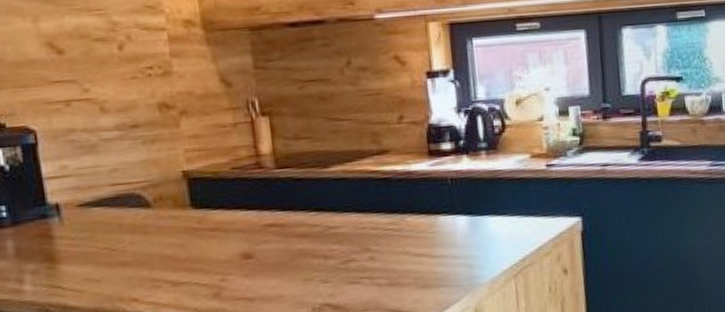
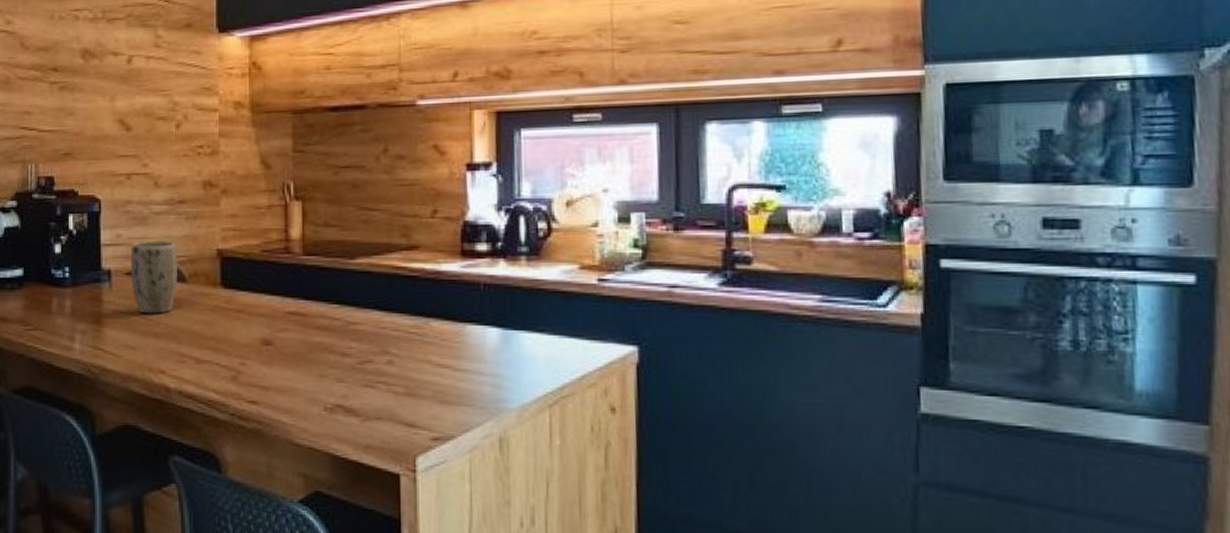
plant pot: none [81,168,141,245] -> present [130,241,177,314]

